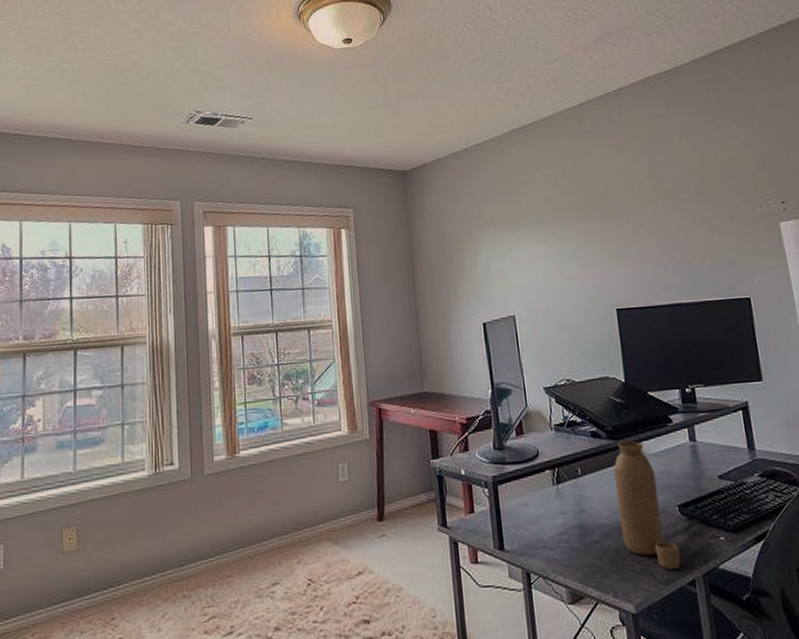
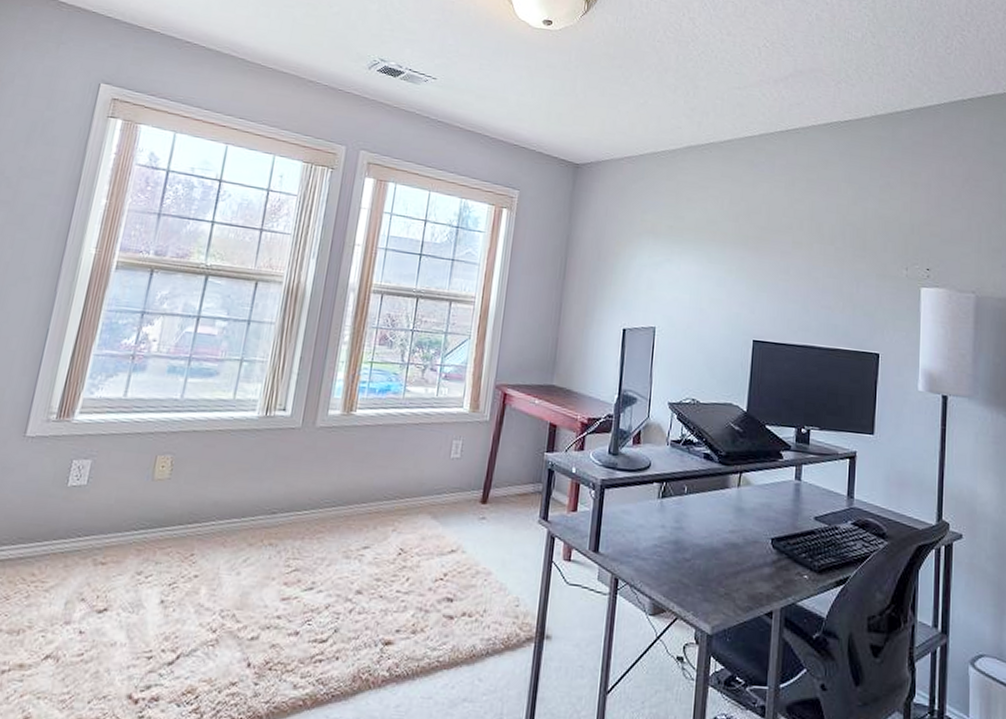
water bottle: present [613,440,681,569] -> none [713,467,765,599]

